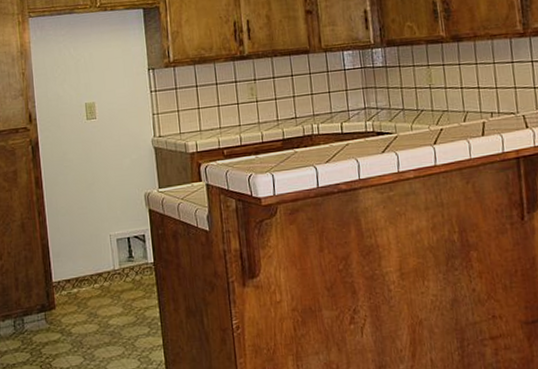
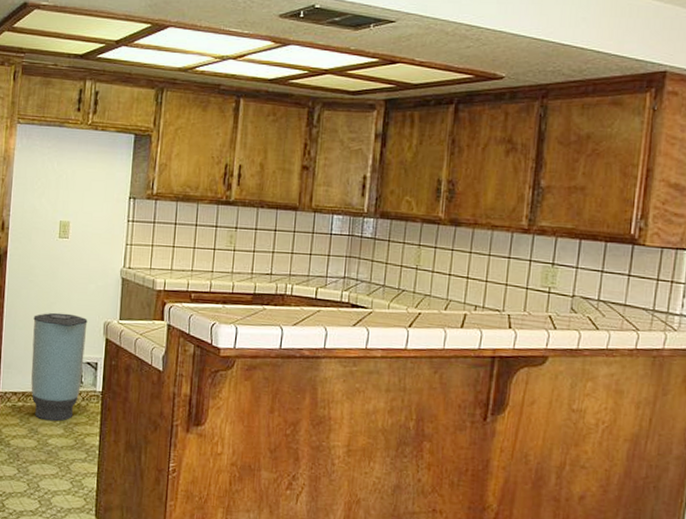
trash can: none [74,191,133,302] -> present [31,312,88,422]

